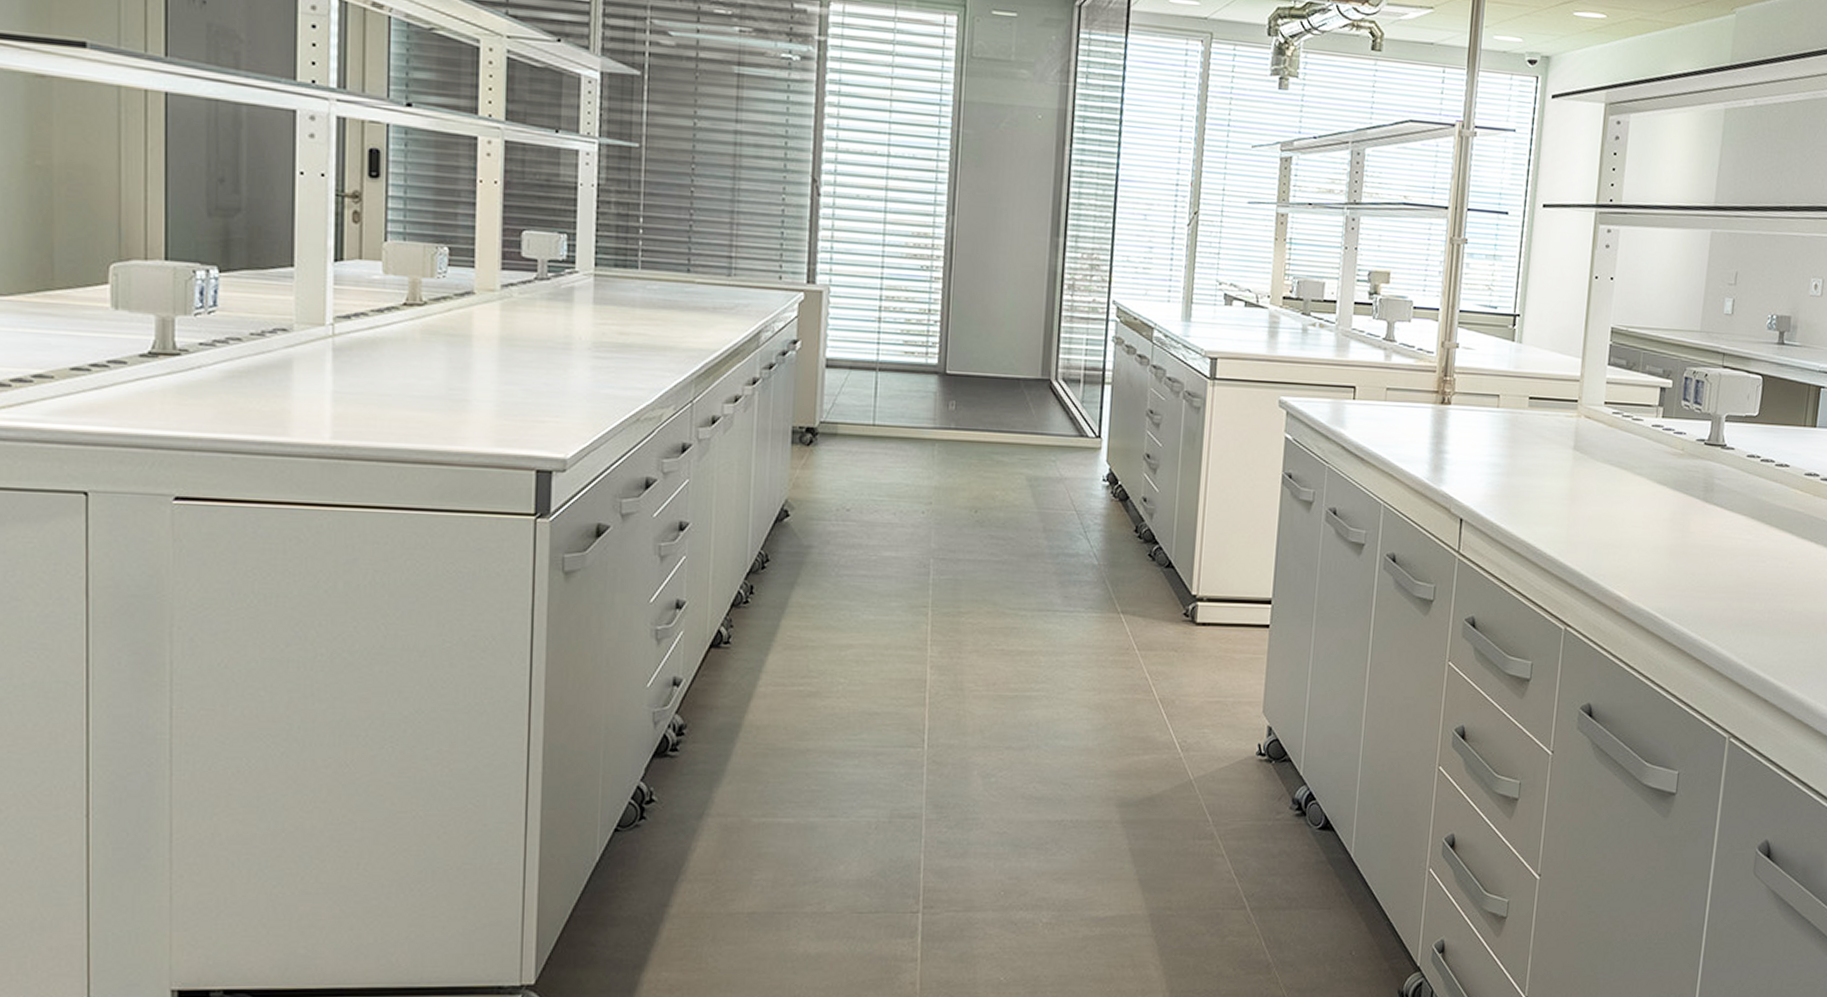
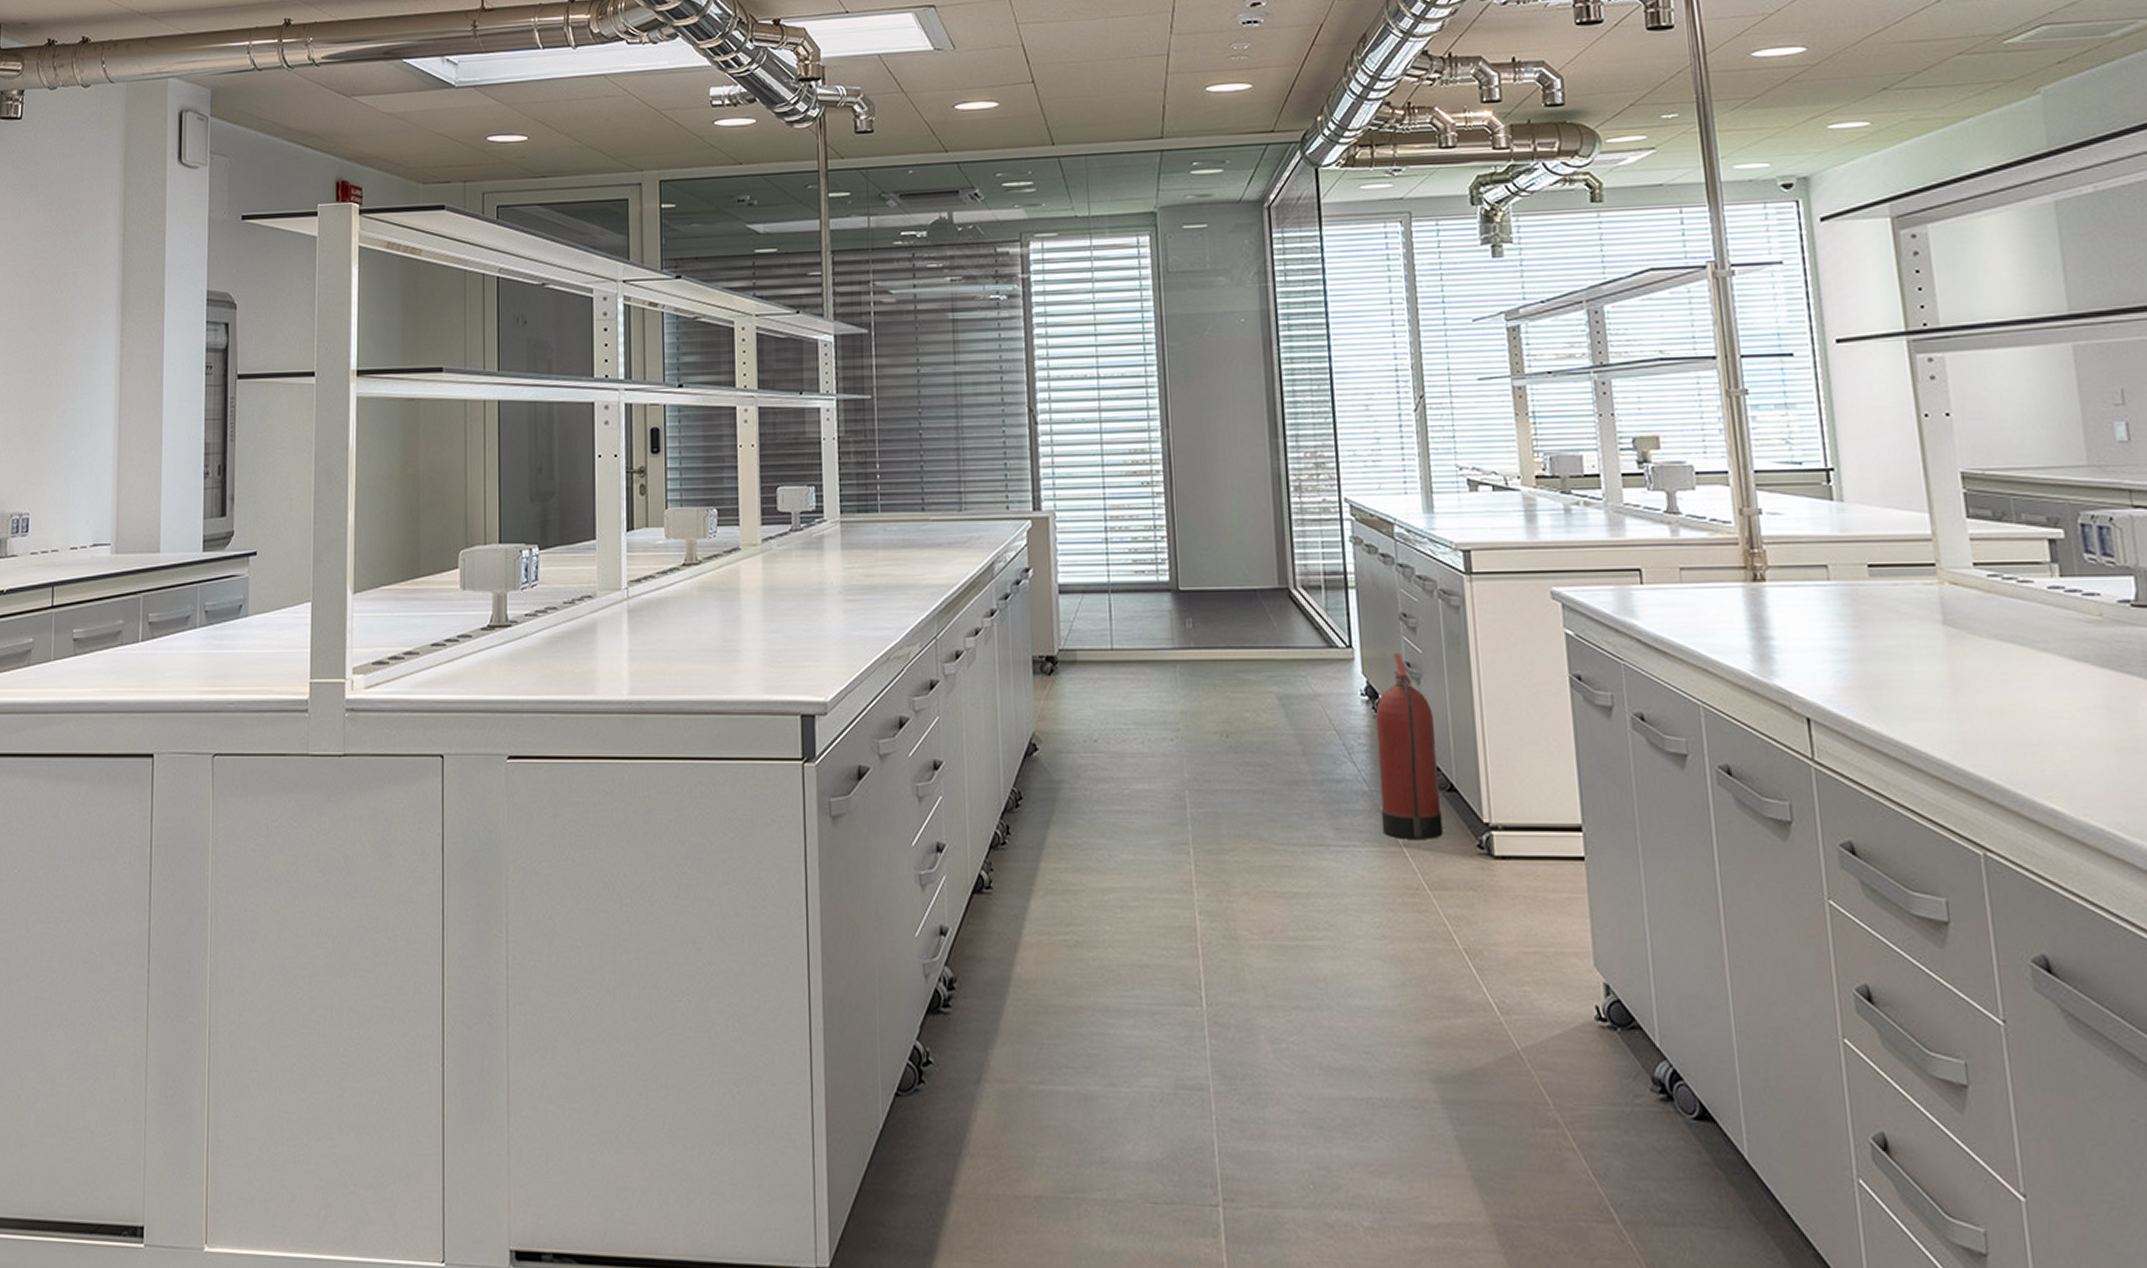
fire extinguisher: none [1104,445,1163,608] -> present [1375,653,1443,839]

